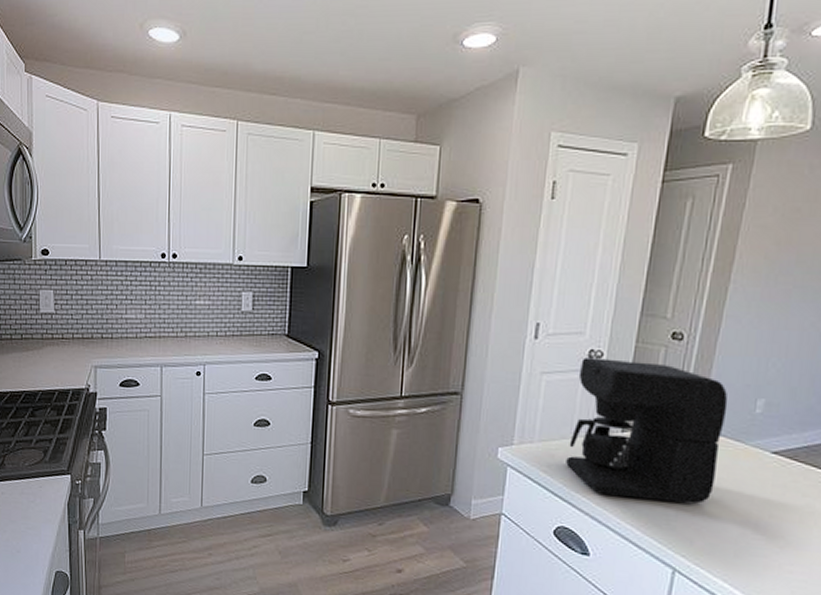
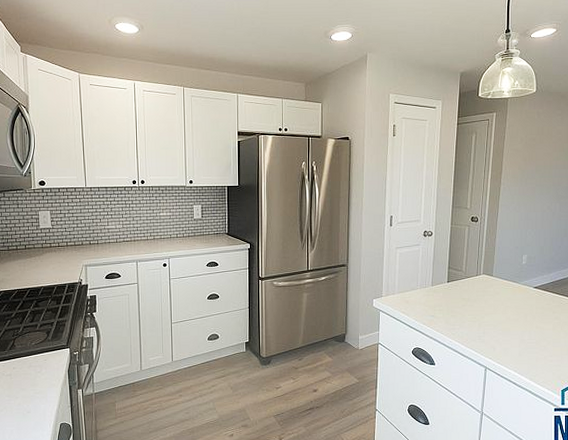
coffee maker: present [566,357,728,504] -> none [416,236,507,324]

